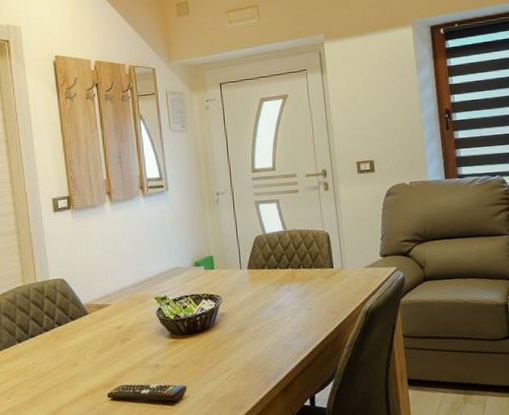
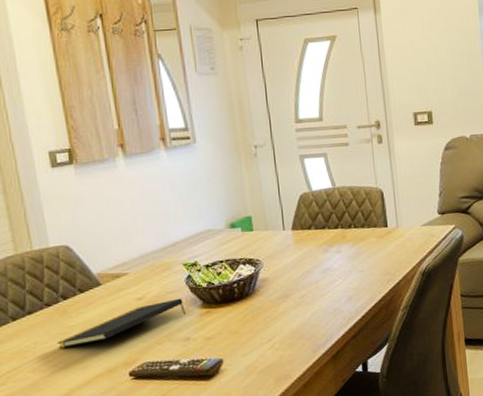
notepad: none [52,328,157,369] -> present [57,298,187,349]

